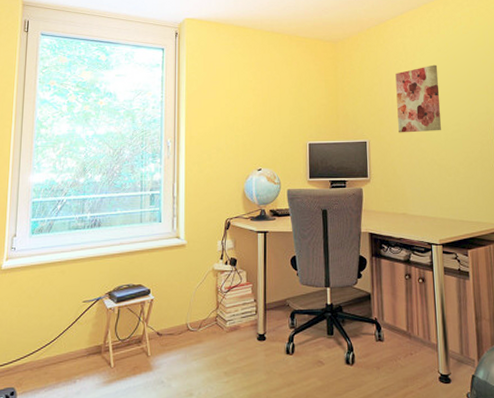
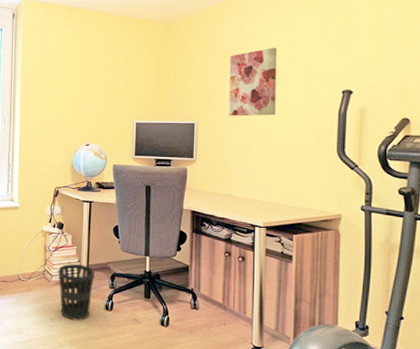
wastebasket: none [232,304,273,372] -> present [58,263,94,321]

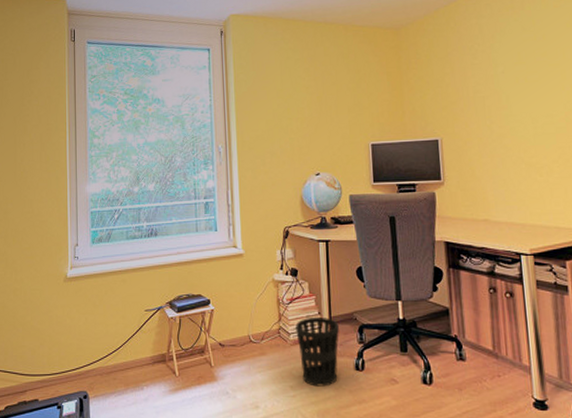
wall art: present [229,47,278,117] -> none [470,46,529,129]

